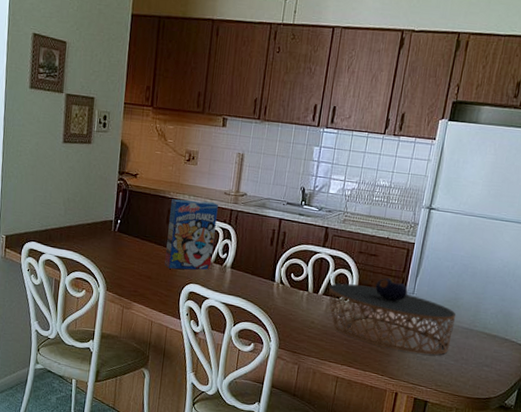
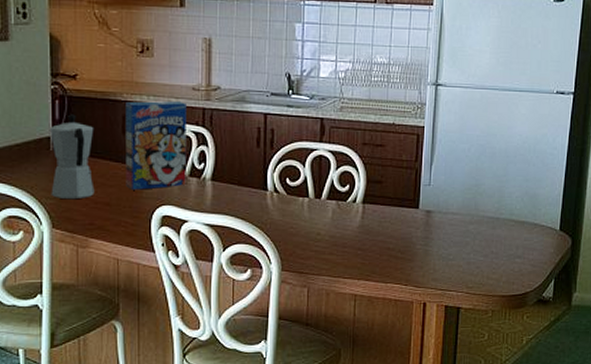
moka pot: none [108,204,146,271] -> present [50,114,95,200]
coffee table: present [328,278,457,355] -> none [332,171,480,254]

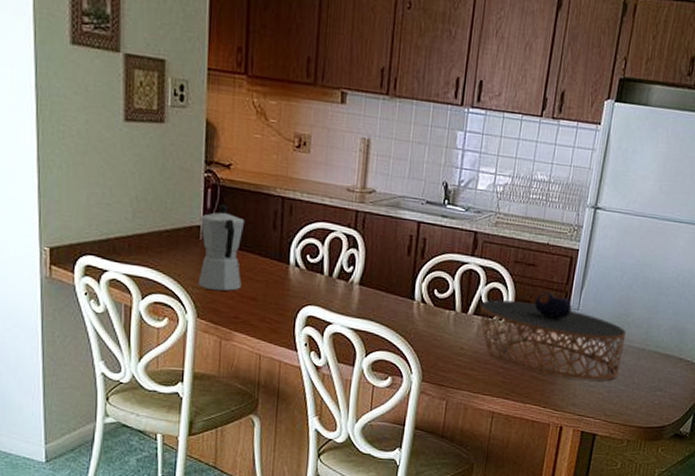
cereal box: present [126,101,186,190] -> none [273,197,340,288]
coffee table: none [332,171,480,254] -> present [479,292,627,381]

